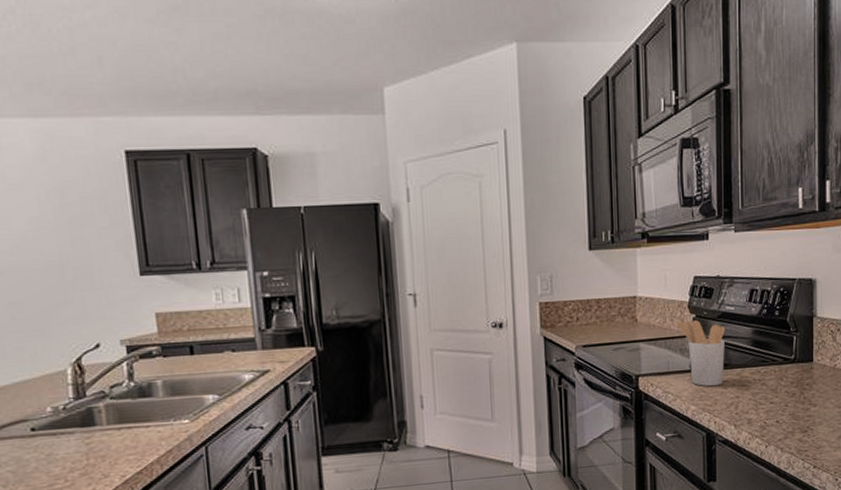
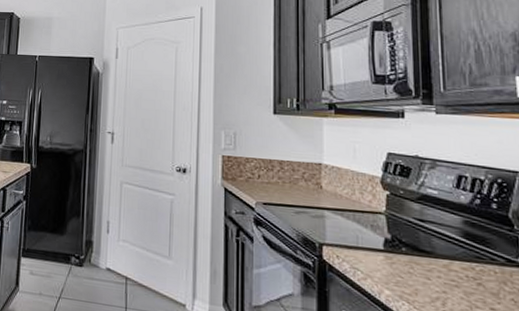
utensil holder: present [676,320,726,387] -> none [366,196,427,275]

